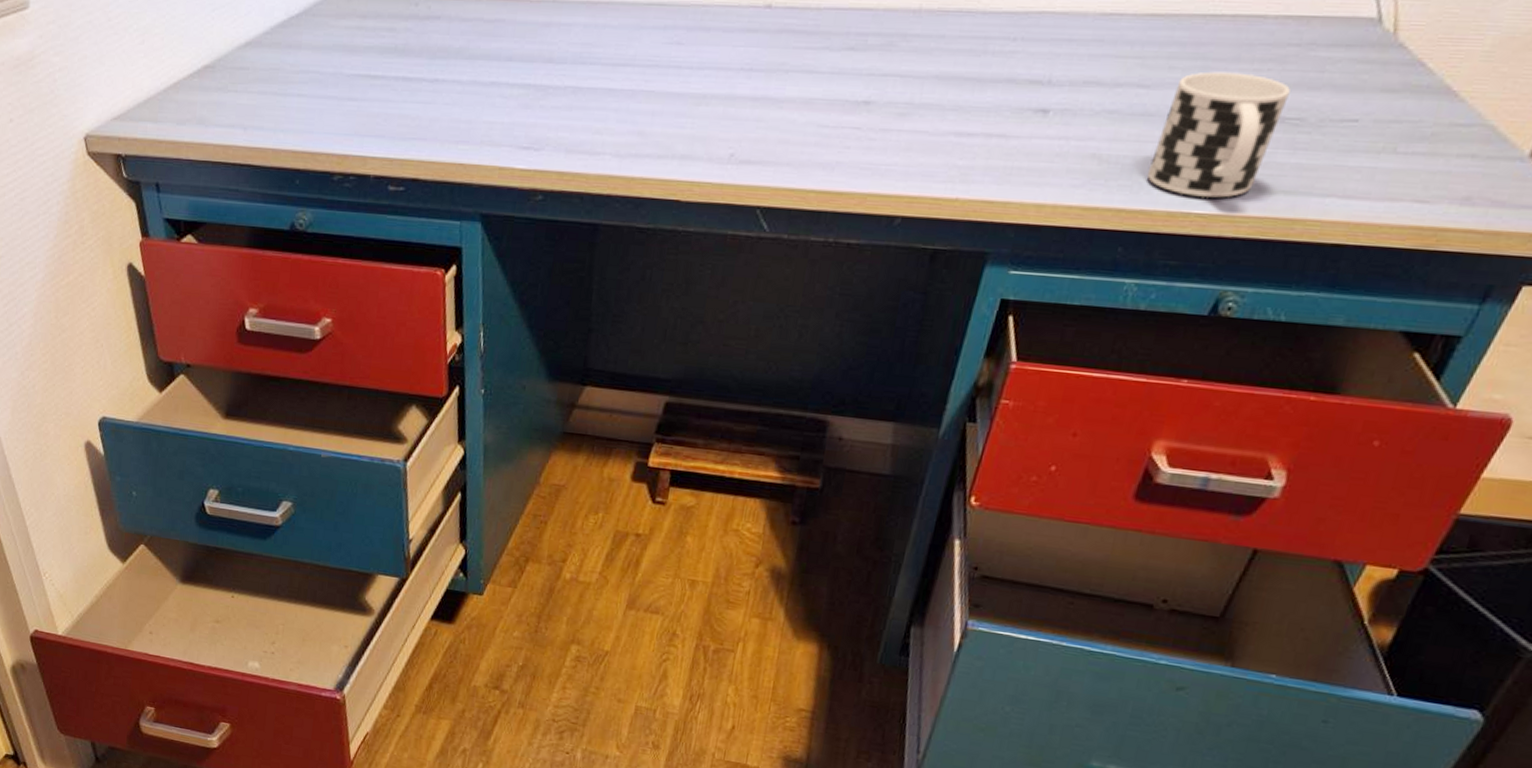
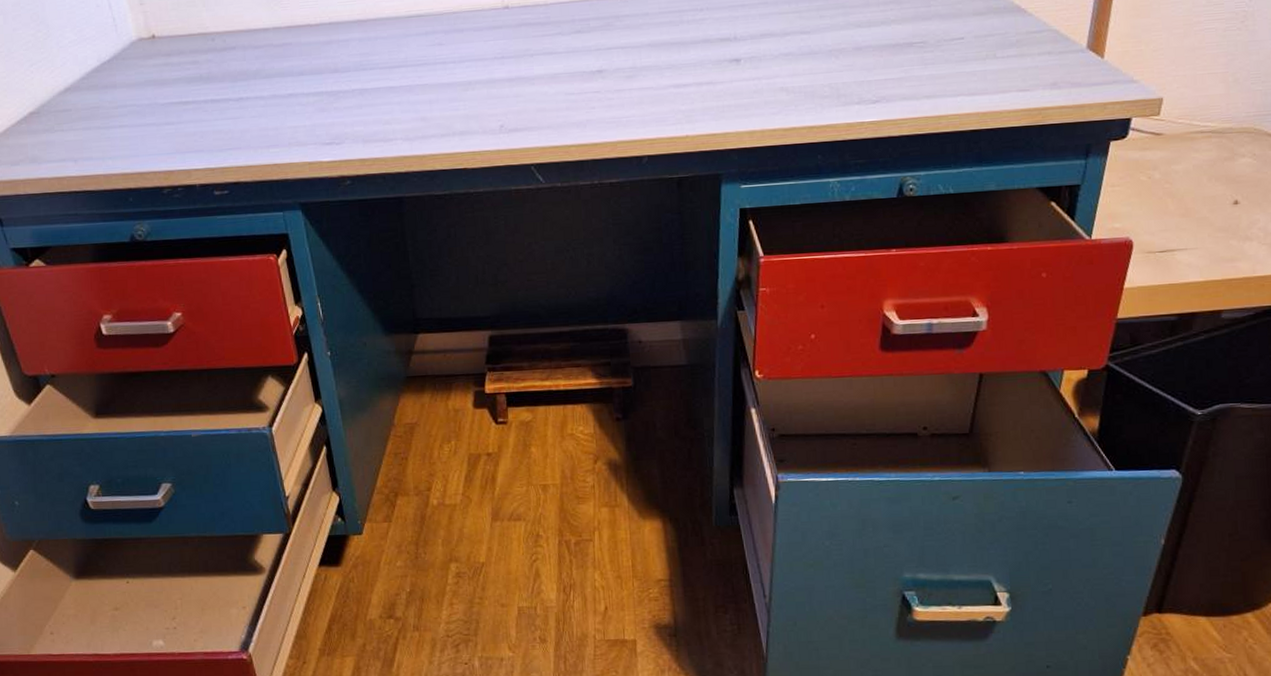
cup: present [1147,71,1290,198] -> none [824,14,911,109]

